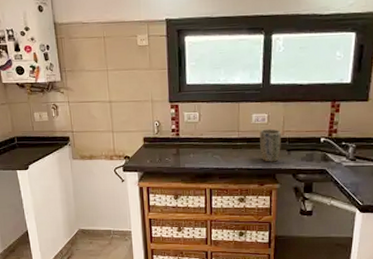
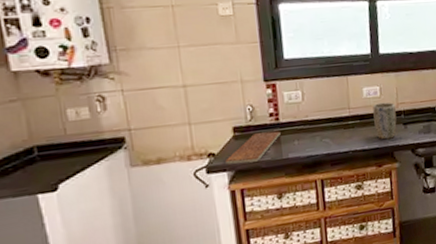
chopping board: none [137,143,180,167] -> present [225,131,281,165]

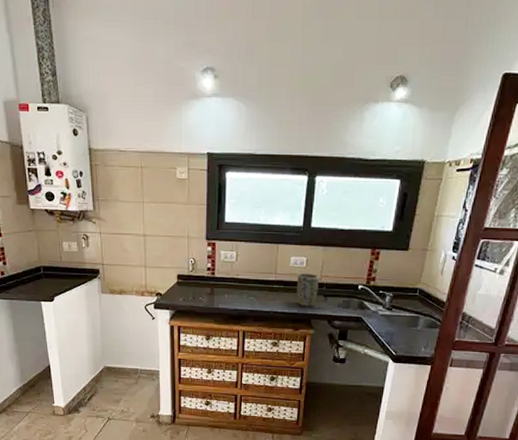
chopping board: present [225,131,281,165] -> none [169,282,214,306]

